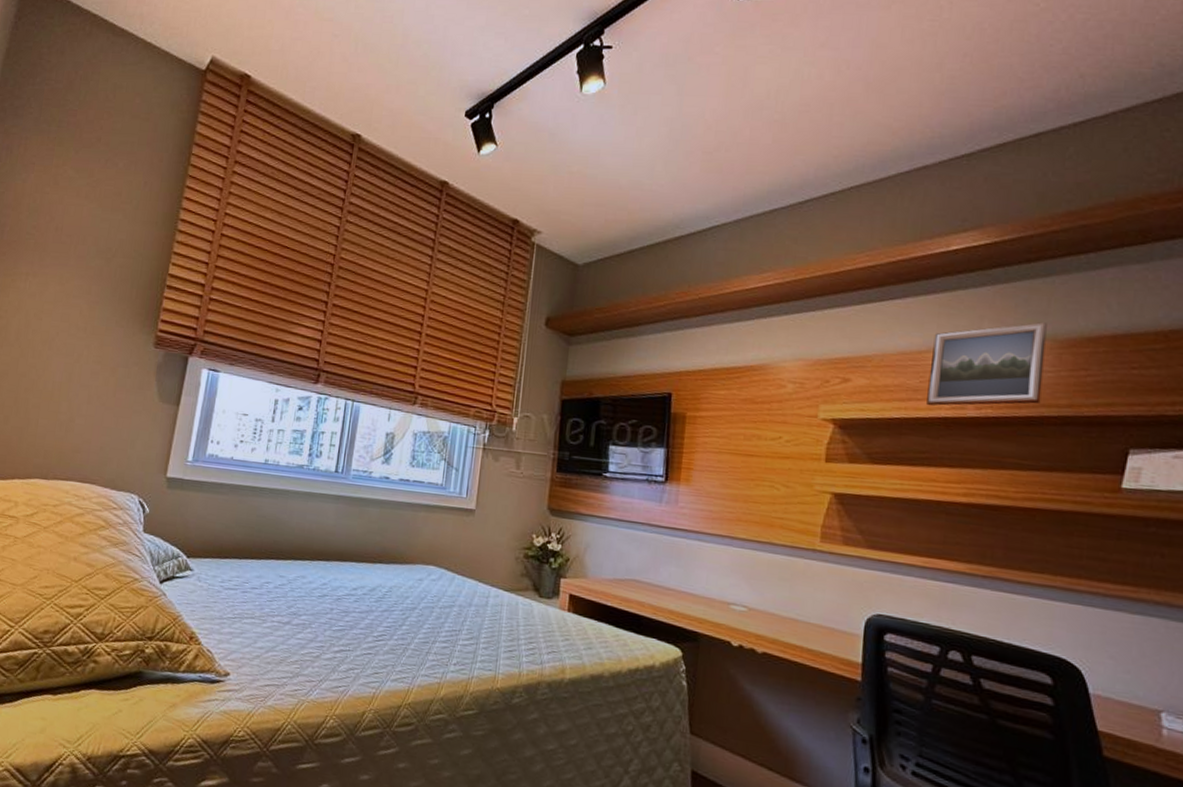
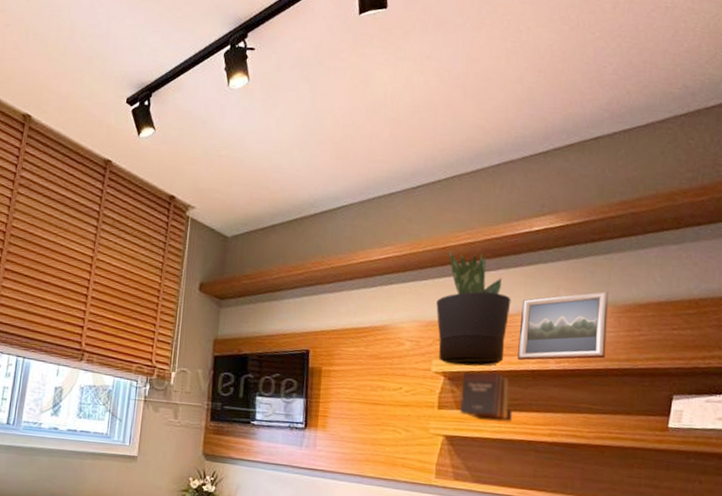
planter: none [825,276,920,413] -> present [436,250,511,367]
books: none [851,418,918,479] -> present [459,371,512,423]

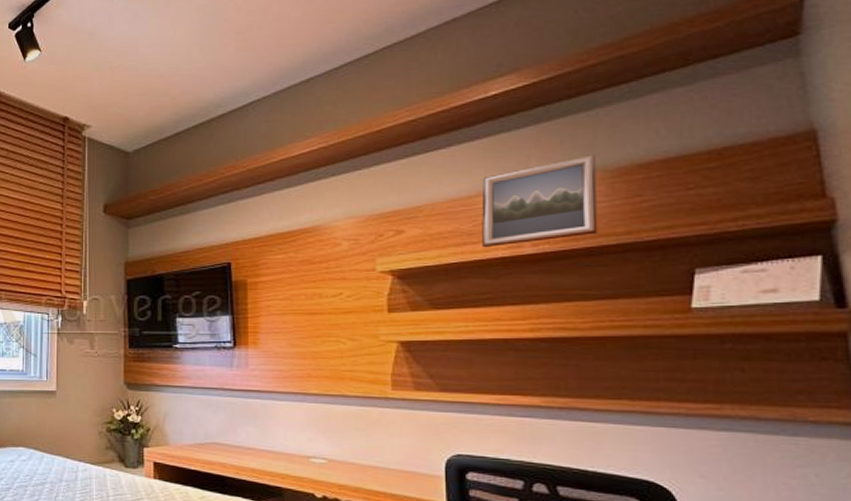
planter: present [436,250,511,367] -> none [375,130,468,262]
books: present [459,371,512,423] -> none [414,265,481,321]

